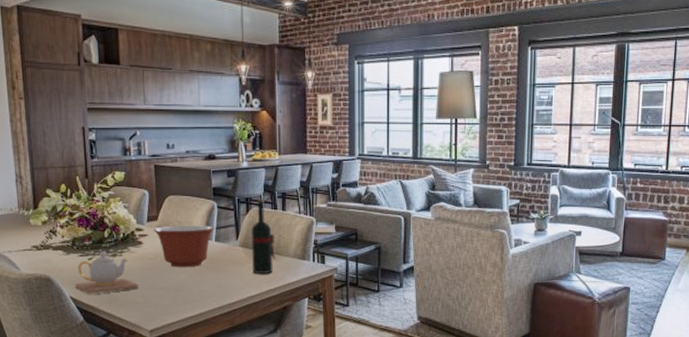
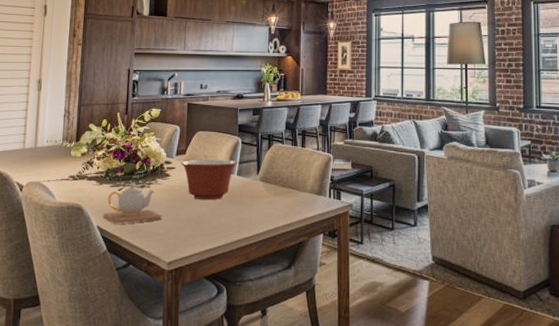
wine bottle: present [251,199,276,273] -> none [270,135,294,208]

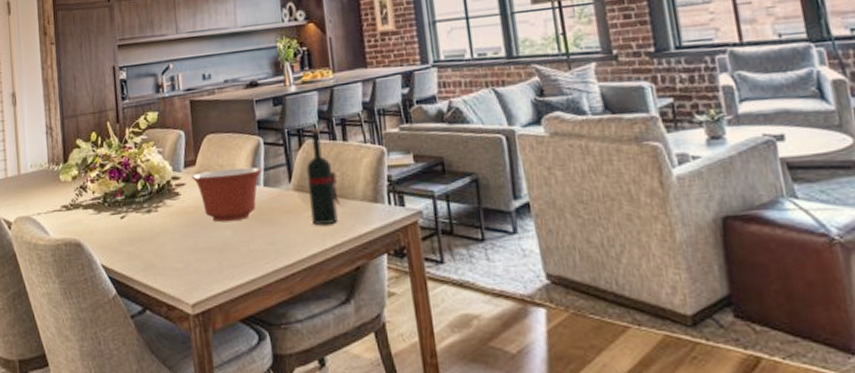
teapot: present [103,183,162,224] -> none [107,207,178,261]
wine bottle: none [270,135,294,208] -> present [307,128,341,224]

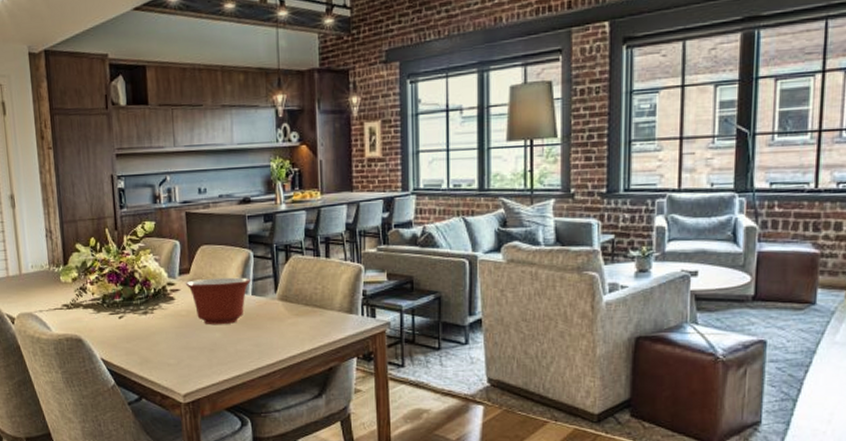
wine bottle: present [307,128,341,224] -> none [292,245,320,330]

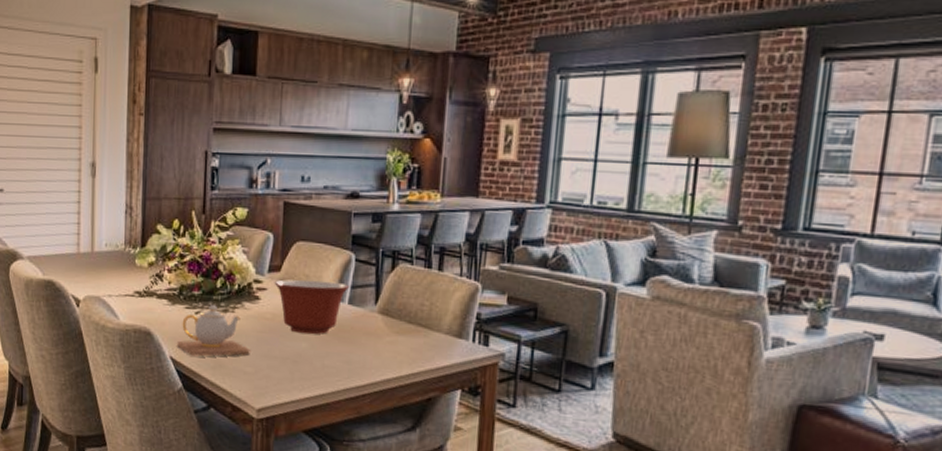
teapot: none [106,309,171,355] -> present [177,305,250,357]

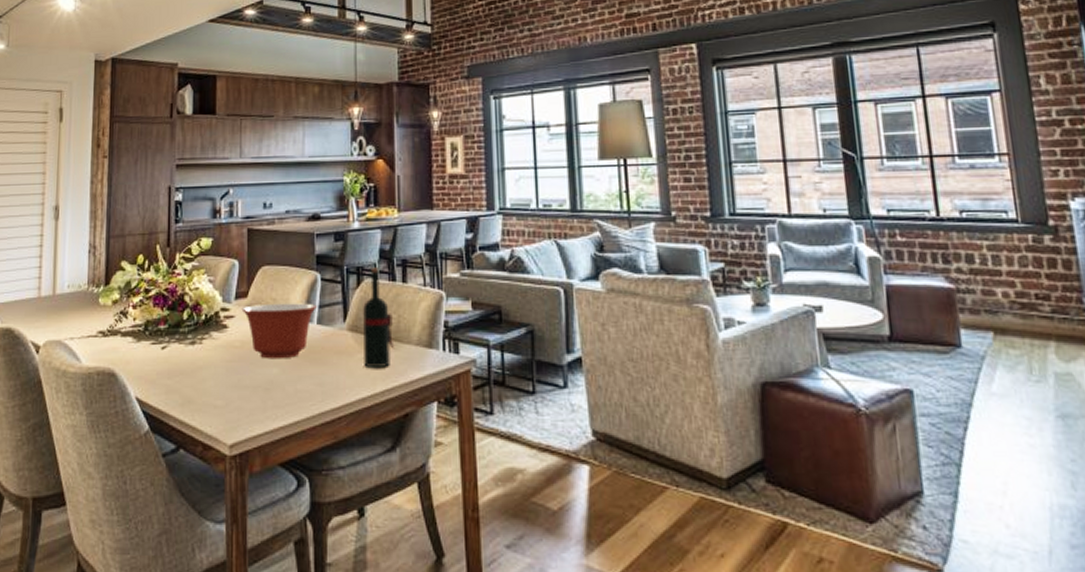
teapot: present [177,305,250,357] -> none [143,338,220,394]
wine bottle: none [391,252,425,352] -> present [362,267,395,367]

